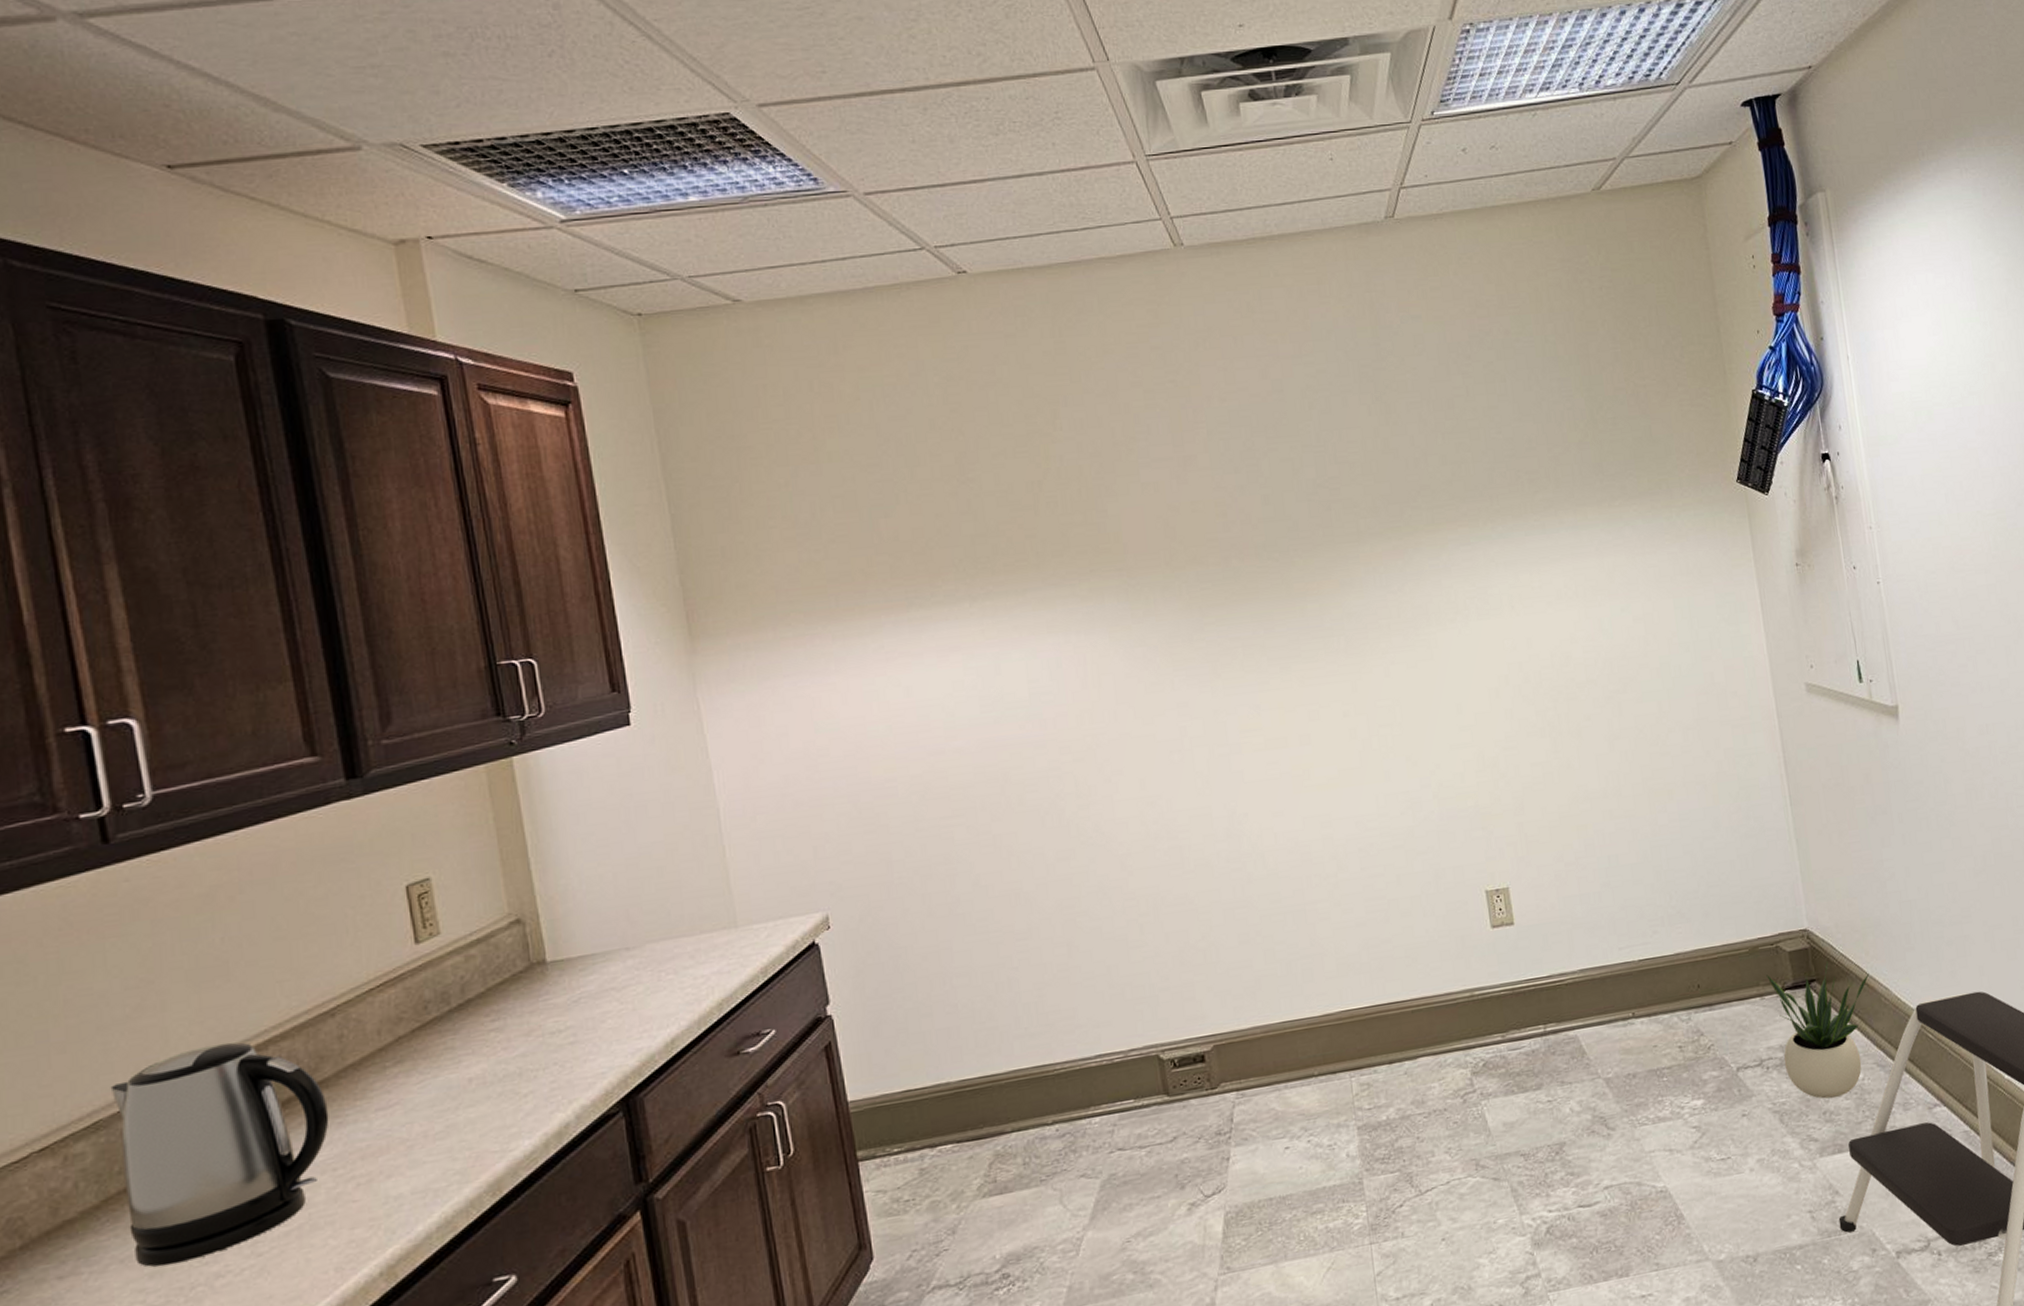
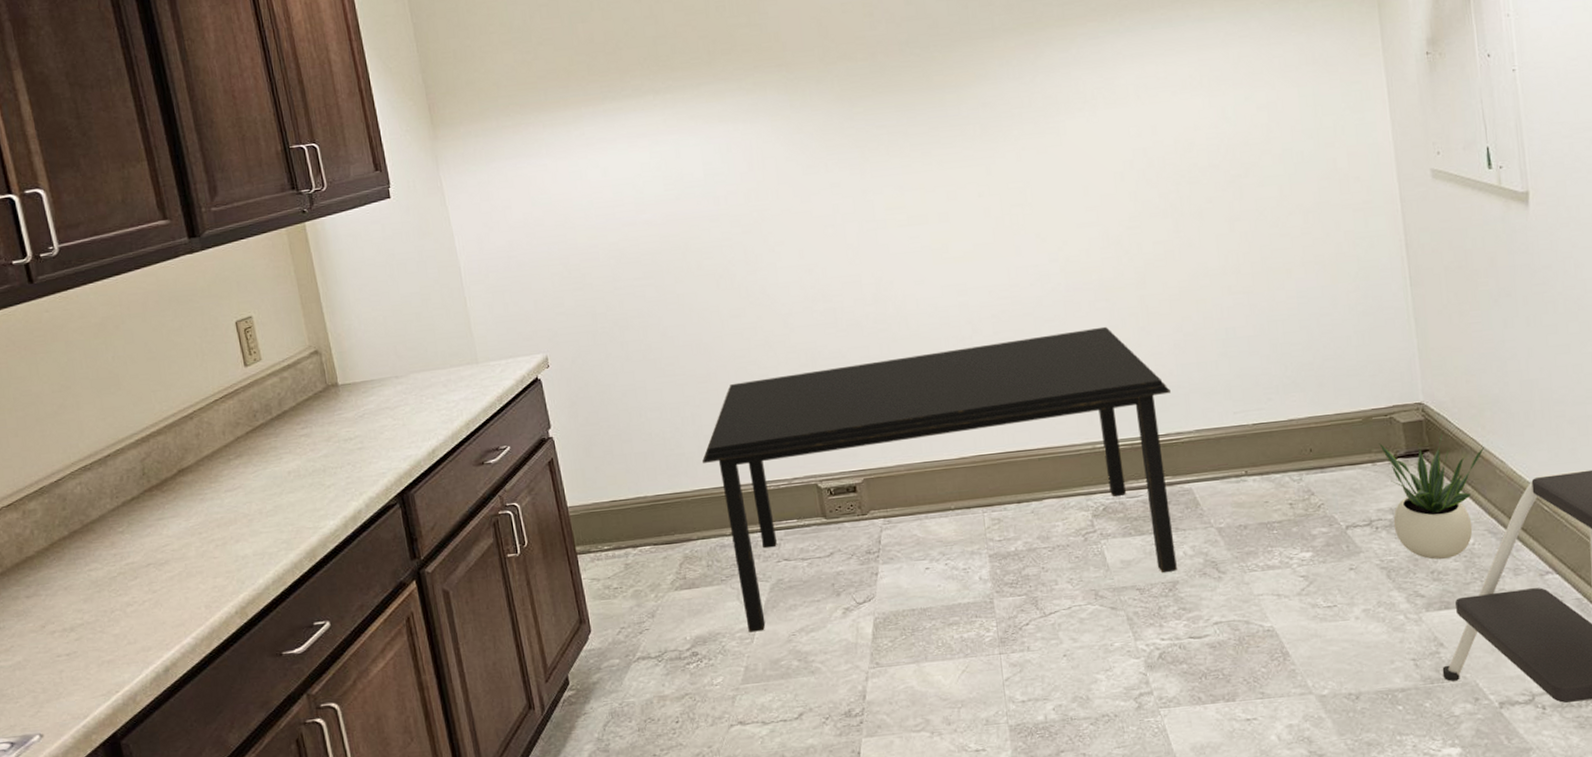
kettle: present [110,1042,329,1267] -> none [48,435,194,595]
dining table: none [1020,857,1564,1243] -> present [702,326,1177,633]

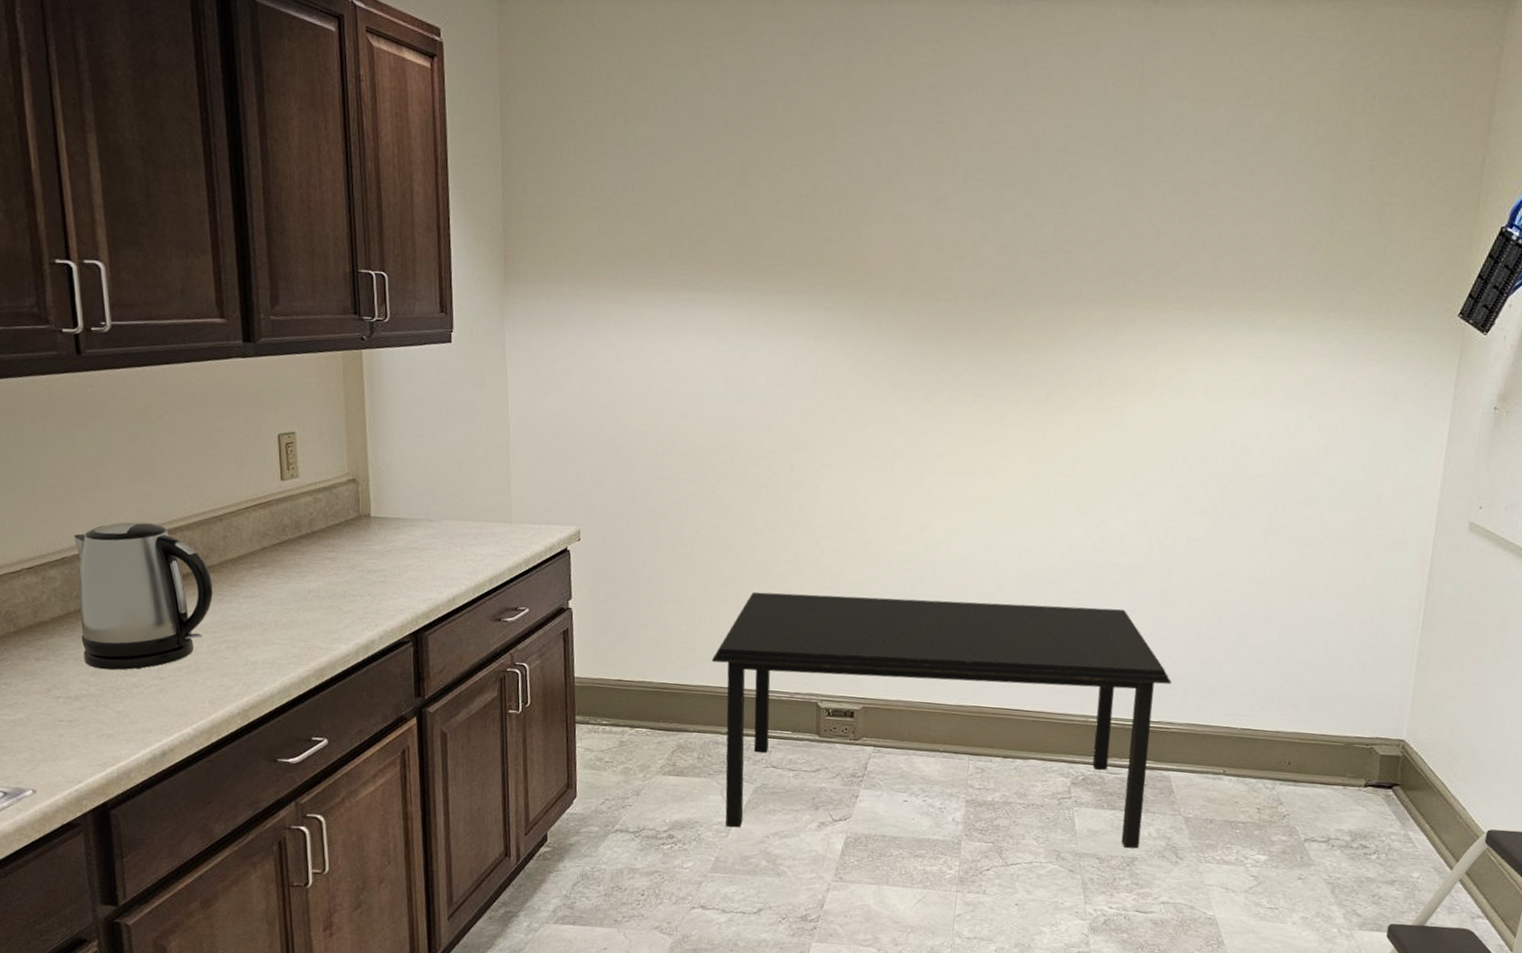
kettle: none [48,435,194,595] -> present [73,521,213,670]
potted plant: present [1379,433,1484,560] -> none [1348,769,1450,886]

